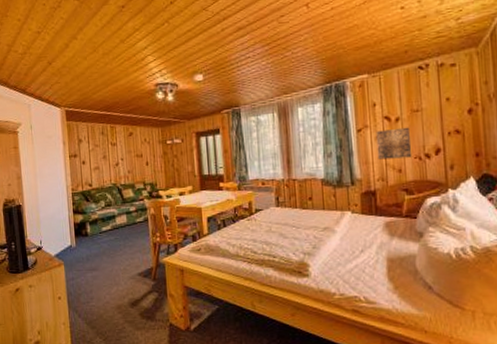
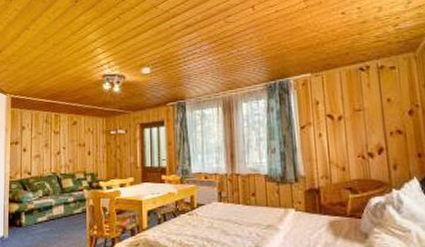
wall art: present [376,127,412,160] -> none [319,126,355,157]

